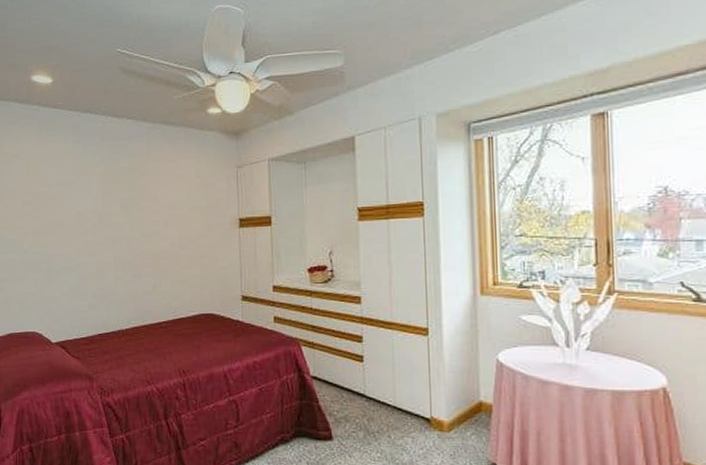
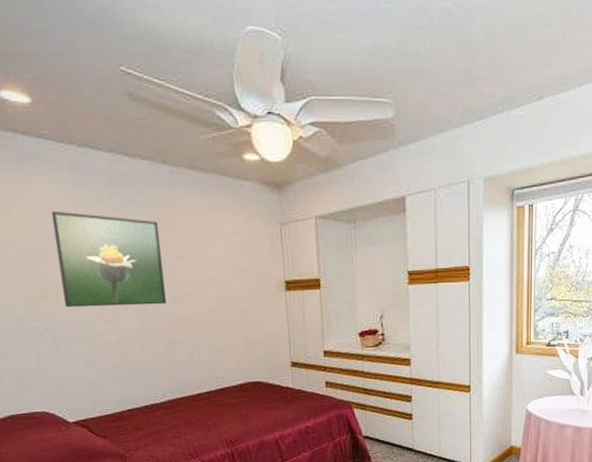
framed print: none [57,163,137,243] -> present [51,211,167,308]

